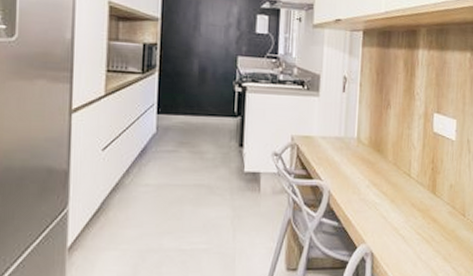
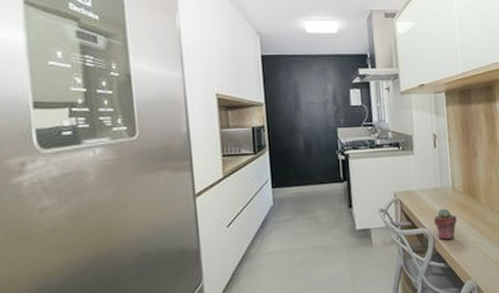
potted succulent: none [331,161,358,196] -> present [433,208,457,240]

